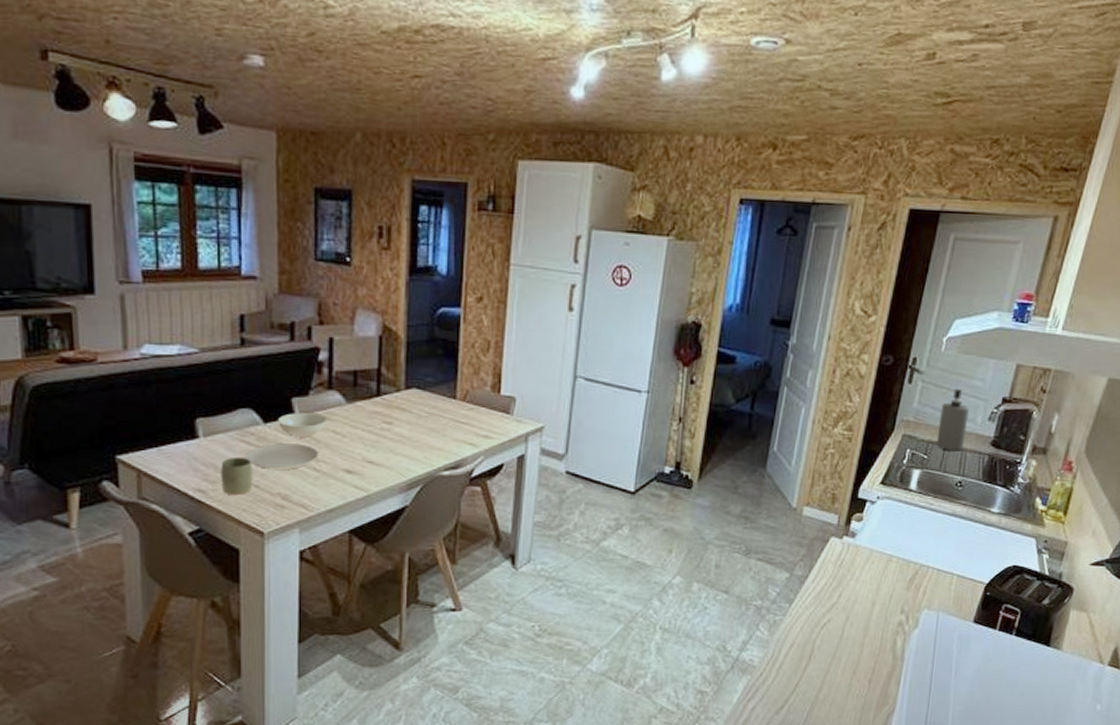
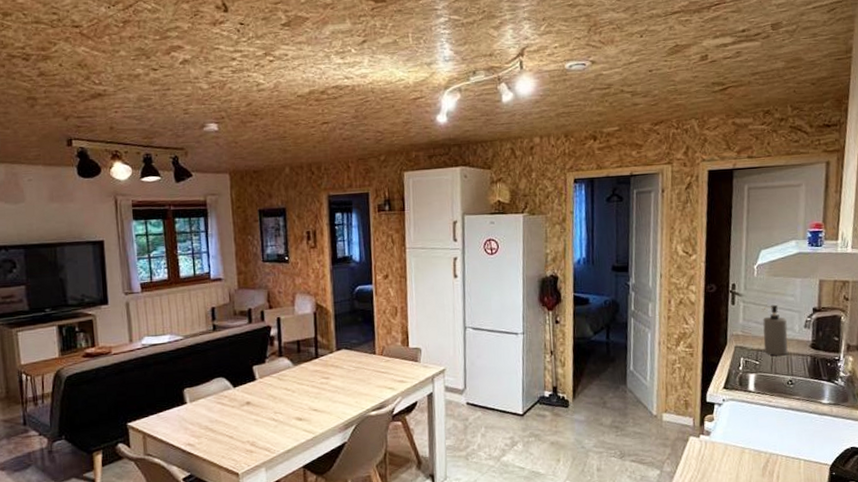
mug: present [221,458,253,496] -> none [204,416,229,446]
plate: present [246,443,319,471] -> none [222,401,276,424]
bowl: present [277,413,327,438] -> none [243,376,280,396]

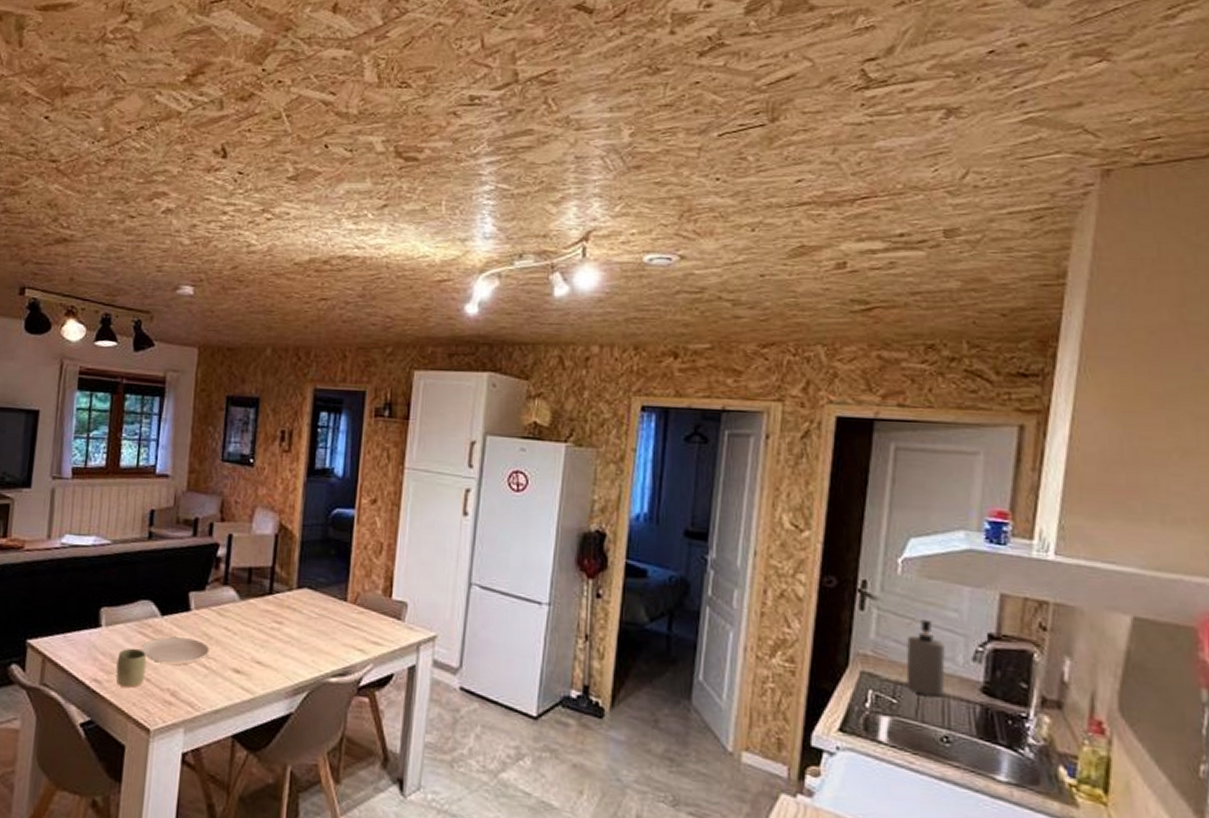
mug: none [204,416,229,446] -> present [115,649,147,689]
plate: none [222,401,276,424] -> present [142,636,210,666]

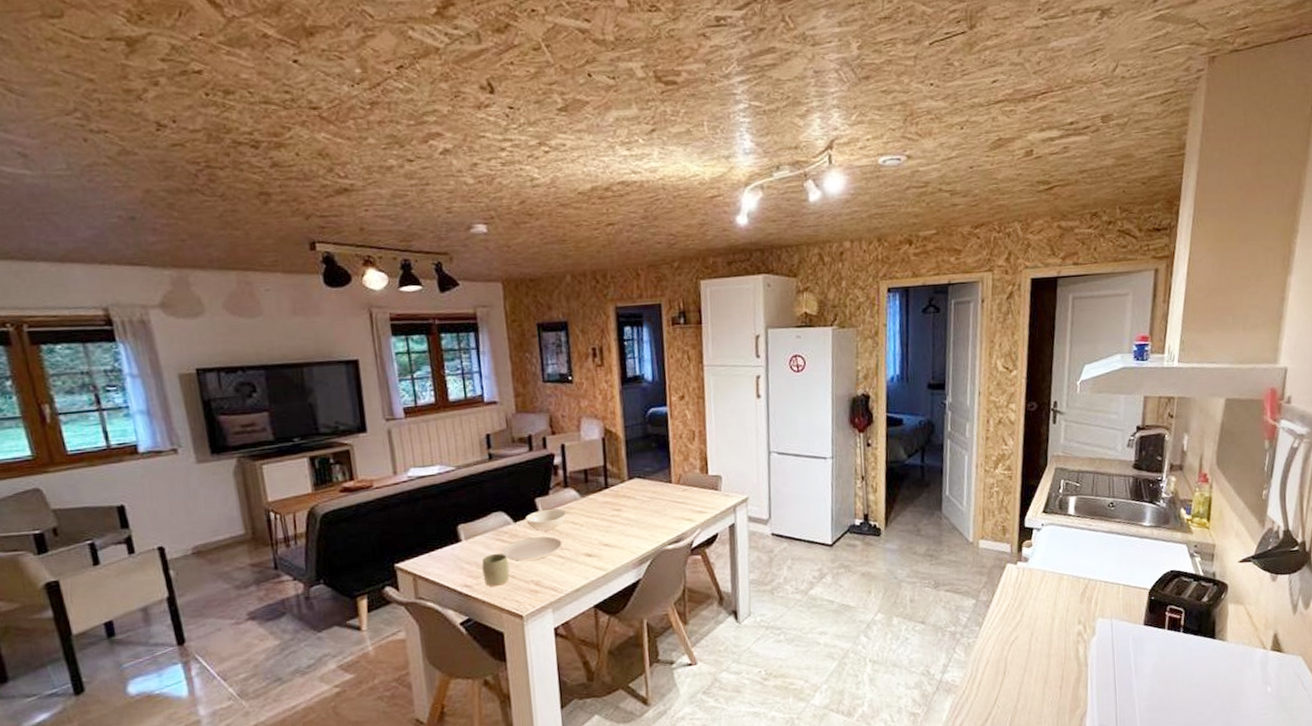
bowl: none [173,607,220,633] -> present [524,509,566,531]
soap dispenser: present [905,619,945,697] -> none [1083,423,1110,477]

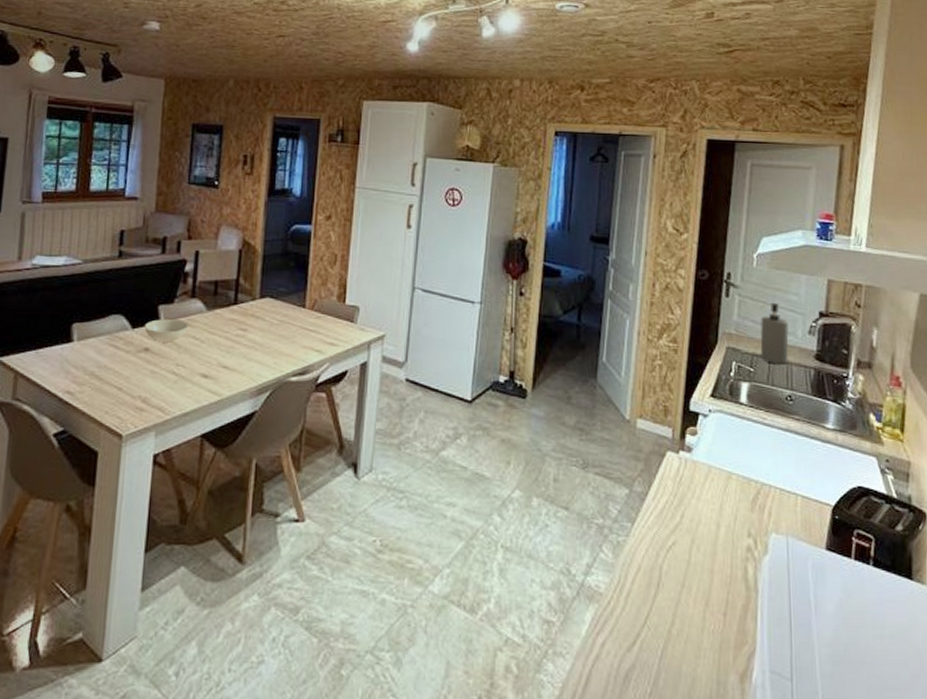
mug: present [481,554,510,587] -> none [88,361,119,398]
plate: present [502,536,562,562] -> none [113,348,179,374]
soap dispenser: none [1083,423,1110,477] -> present [759,302,789,365]

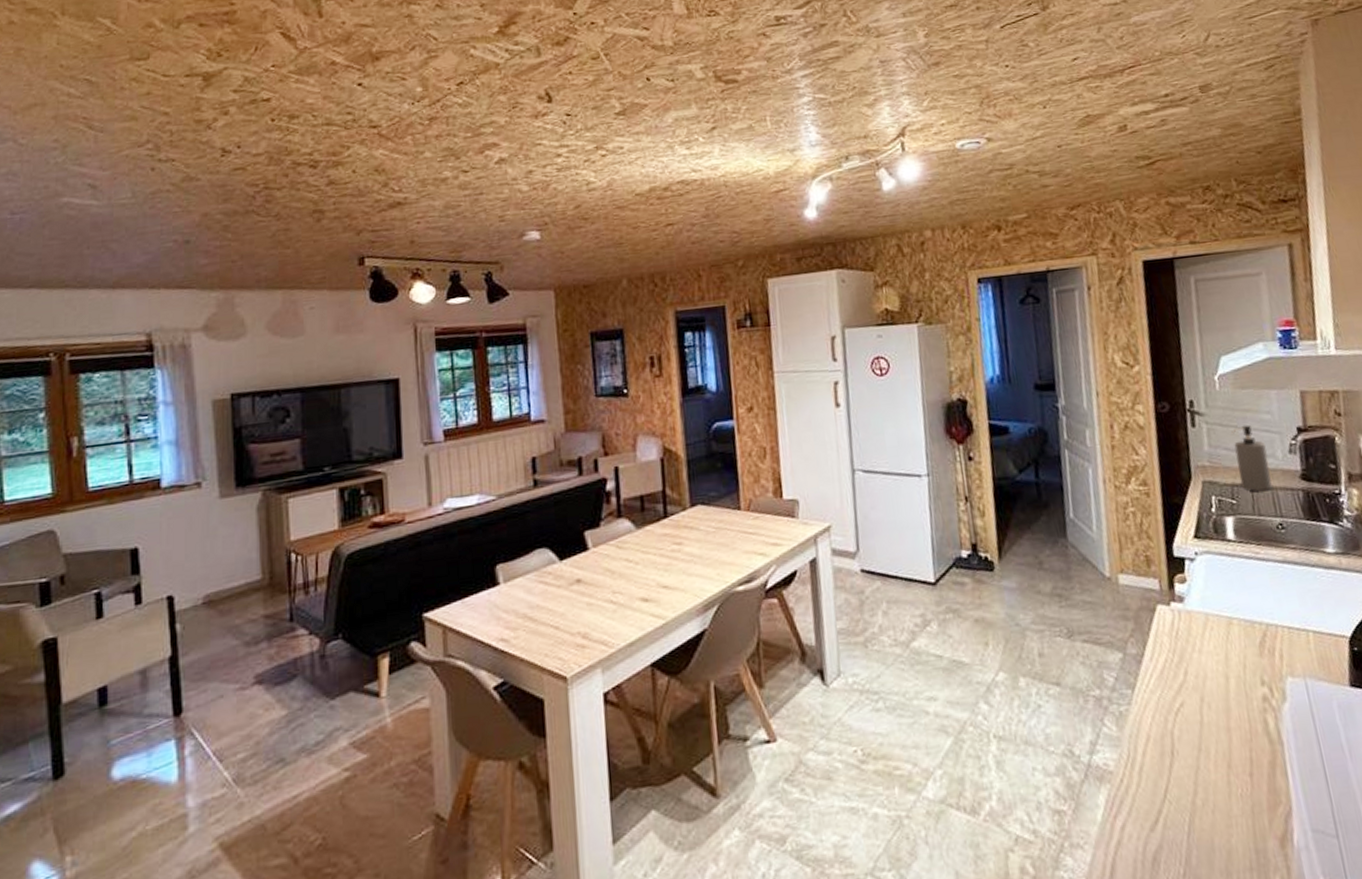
bowl: present [144,319,188,343] -> none [572,543,619,571]

